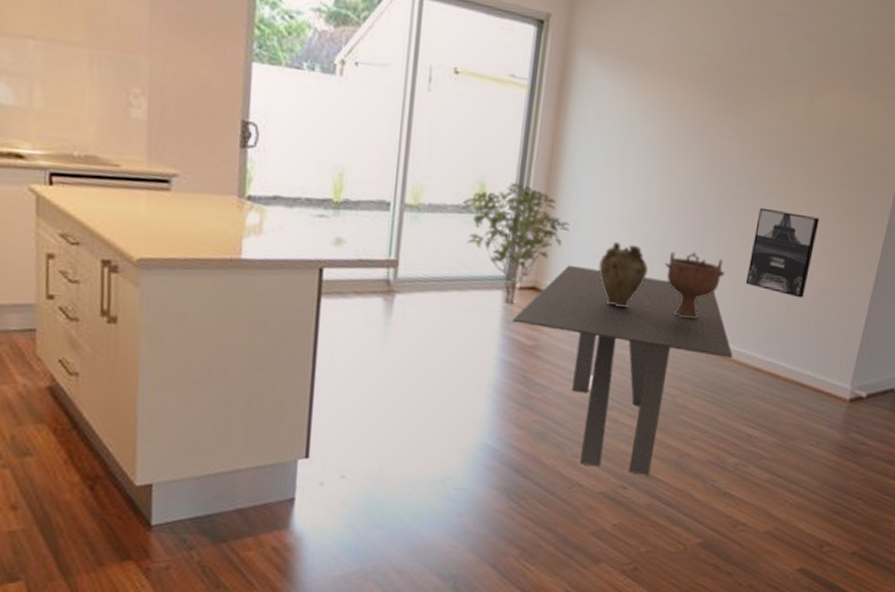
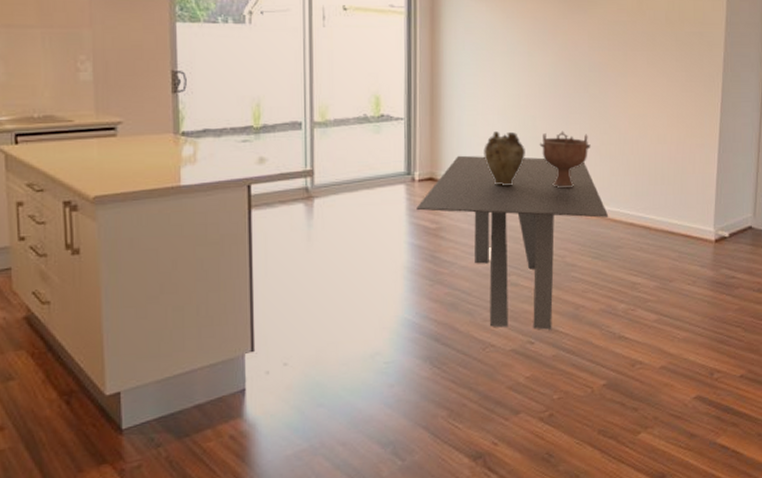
shrub: present [462,183,570,304] -> none [362,93,455,195]
wall art: present [745,207,820,298] -> none [609,87,664,159]

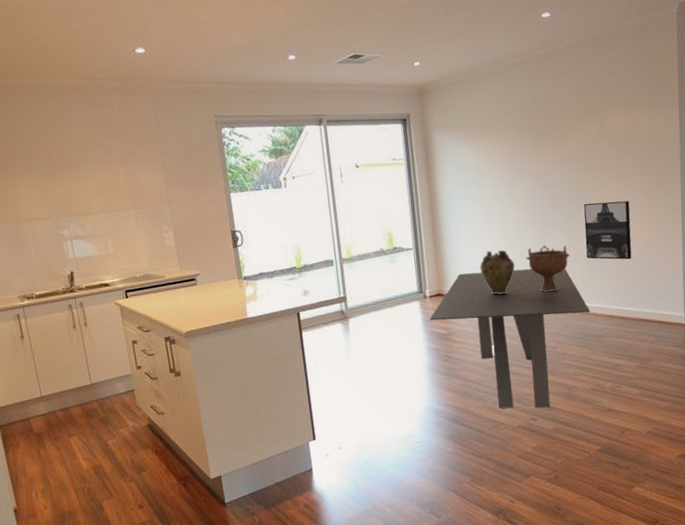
wall art: none [609,87,664,159] -> present [584,200,632,260]

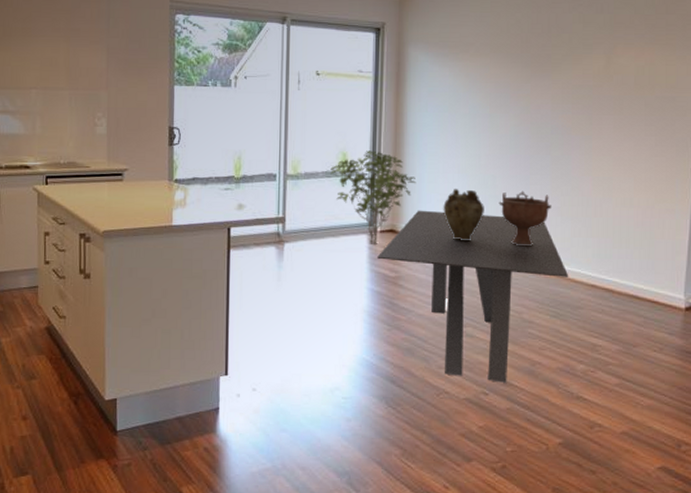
shrub: none [379,227,455,309] -> present [330,150,417,244]
wall art: present [584,200,632,260] -> none [571,149,631,222]

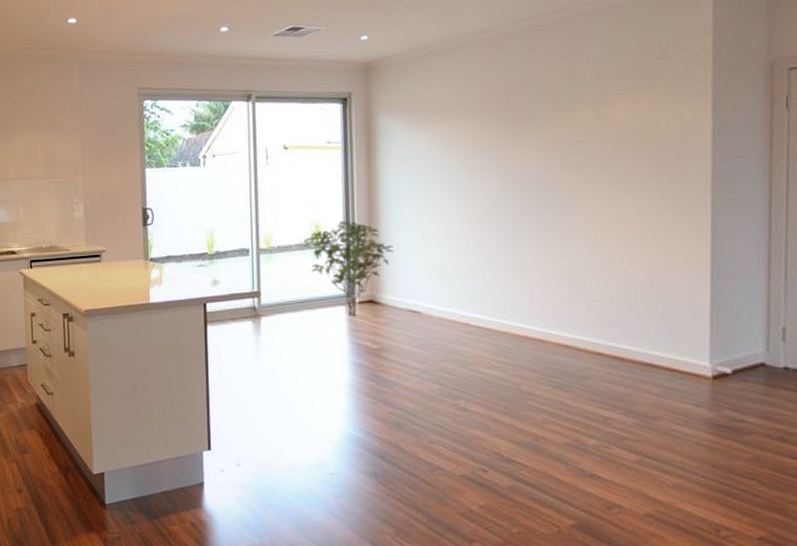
dining table: present [377,210,569,383] -> none [357,279,571,459]
vase: present [443,189,484,240] -> none [425,256,470,309]
decorative bowl: present [498,190,552,247] -> none [485,255,545,314]

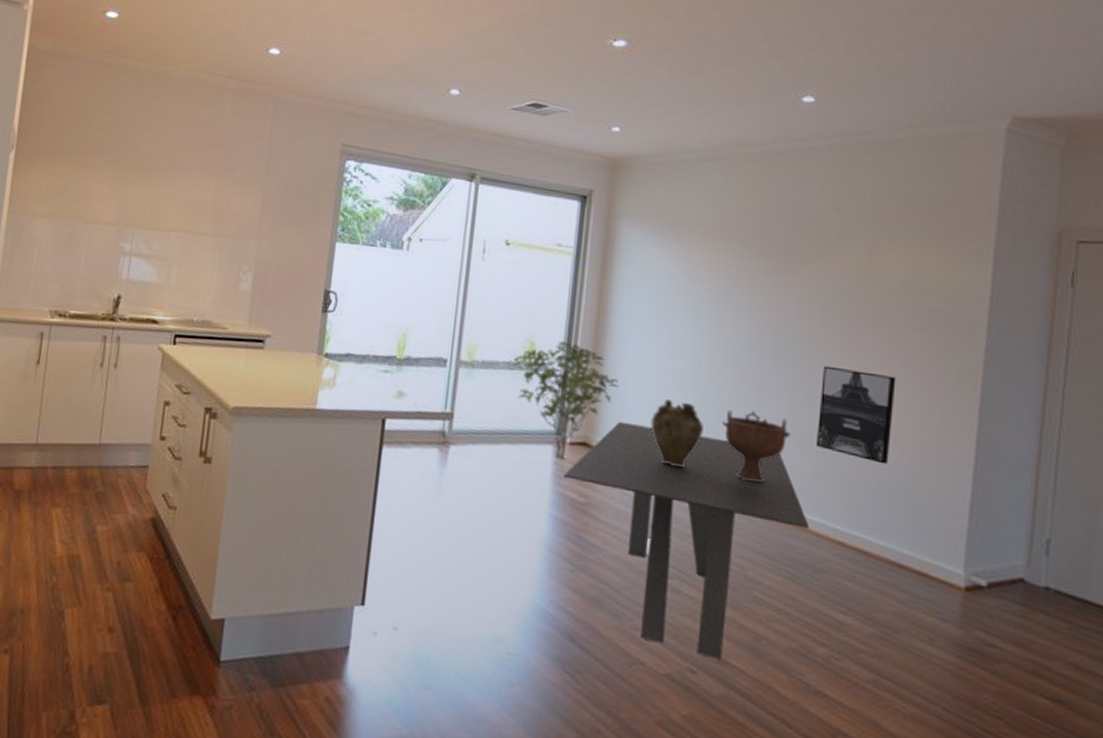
dining table: none [357,279,571,459] -> present [564,421,810,660]
vase: none [425,256,470,309] -> present [651,399,704,467]
decorative bowl: none [485,255,545,314] -> present [722,410,790,482]
wall art: none [568,208,635,284] -> present [815,365,896,465]

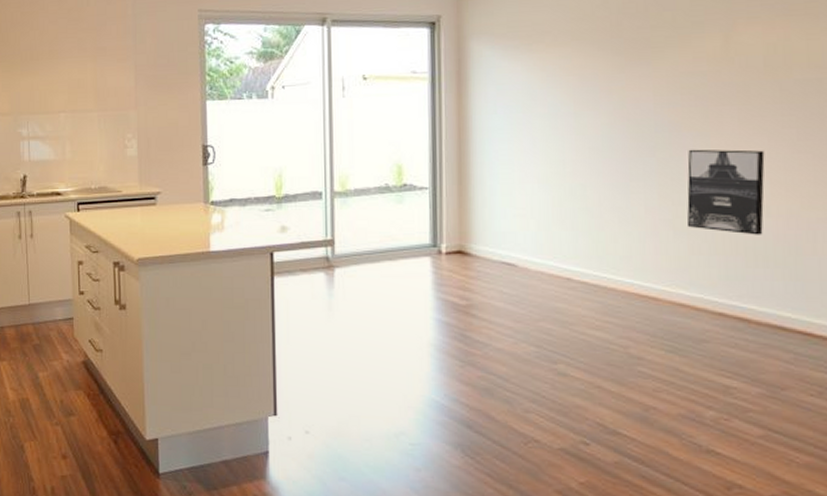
shrub: present [513,341,619,459] -> none [384,161,487,268]
dining table: present [564,421,810,660] -> none [444,227,688,431]
vase: present [651,399,704,467] -> none [521,202,573,261]
decorative bowl: present [722,410,790,482] -> none [591,201,660,268]

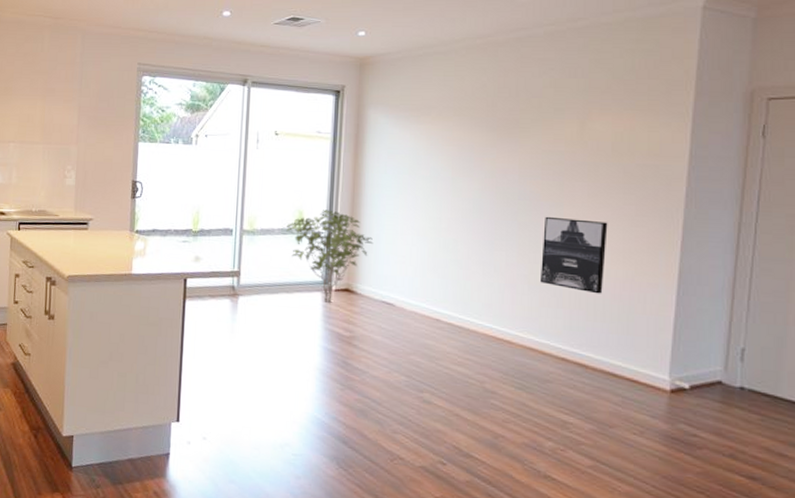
shrub: none [384,161,487,268] -> present [286,209,374,303]

